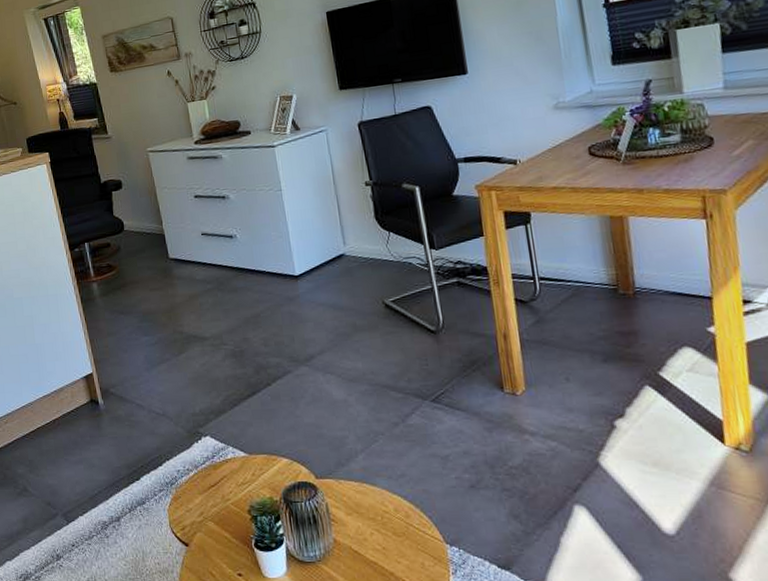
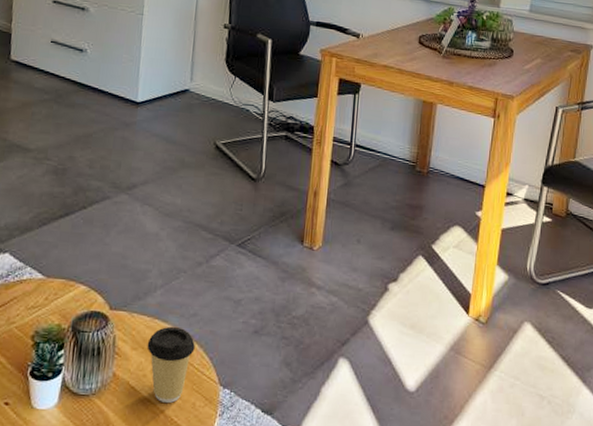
coffee cup: none [360,488,411,564] -> present [147,326,195,403]

